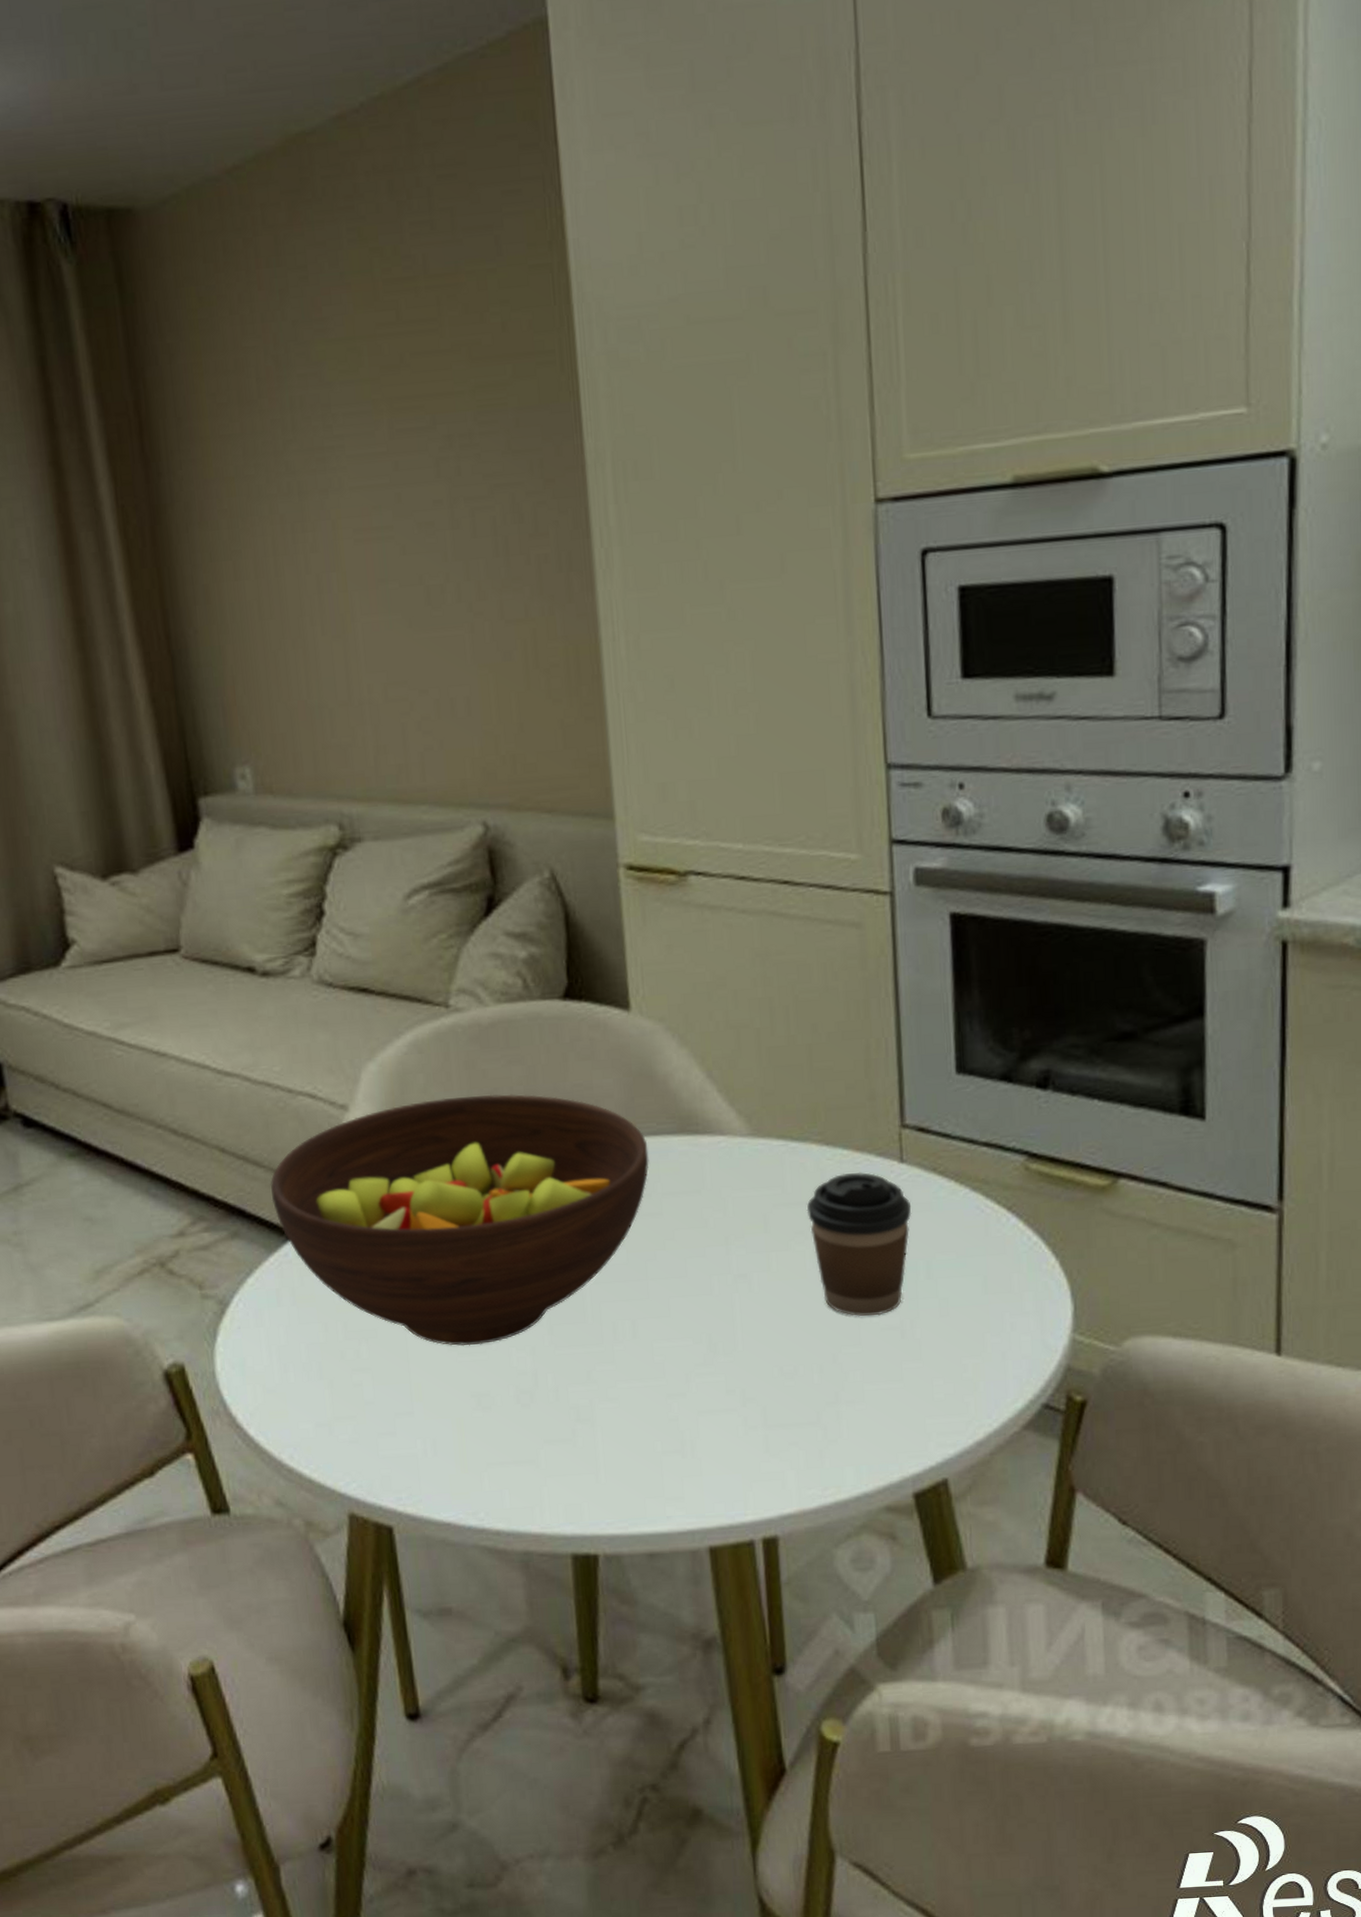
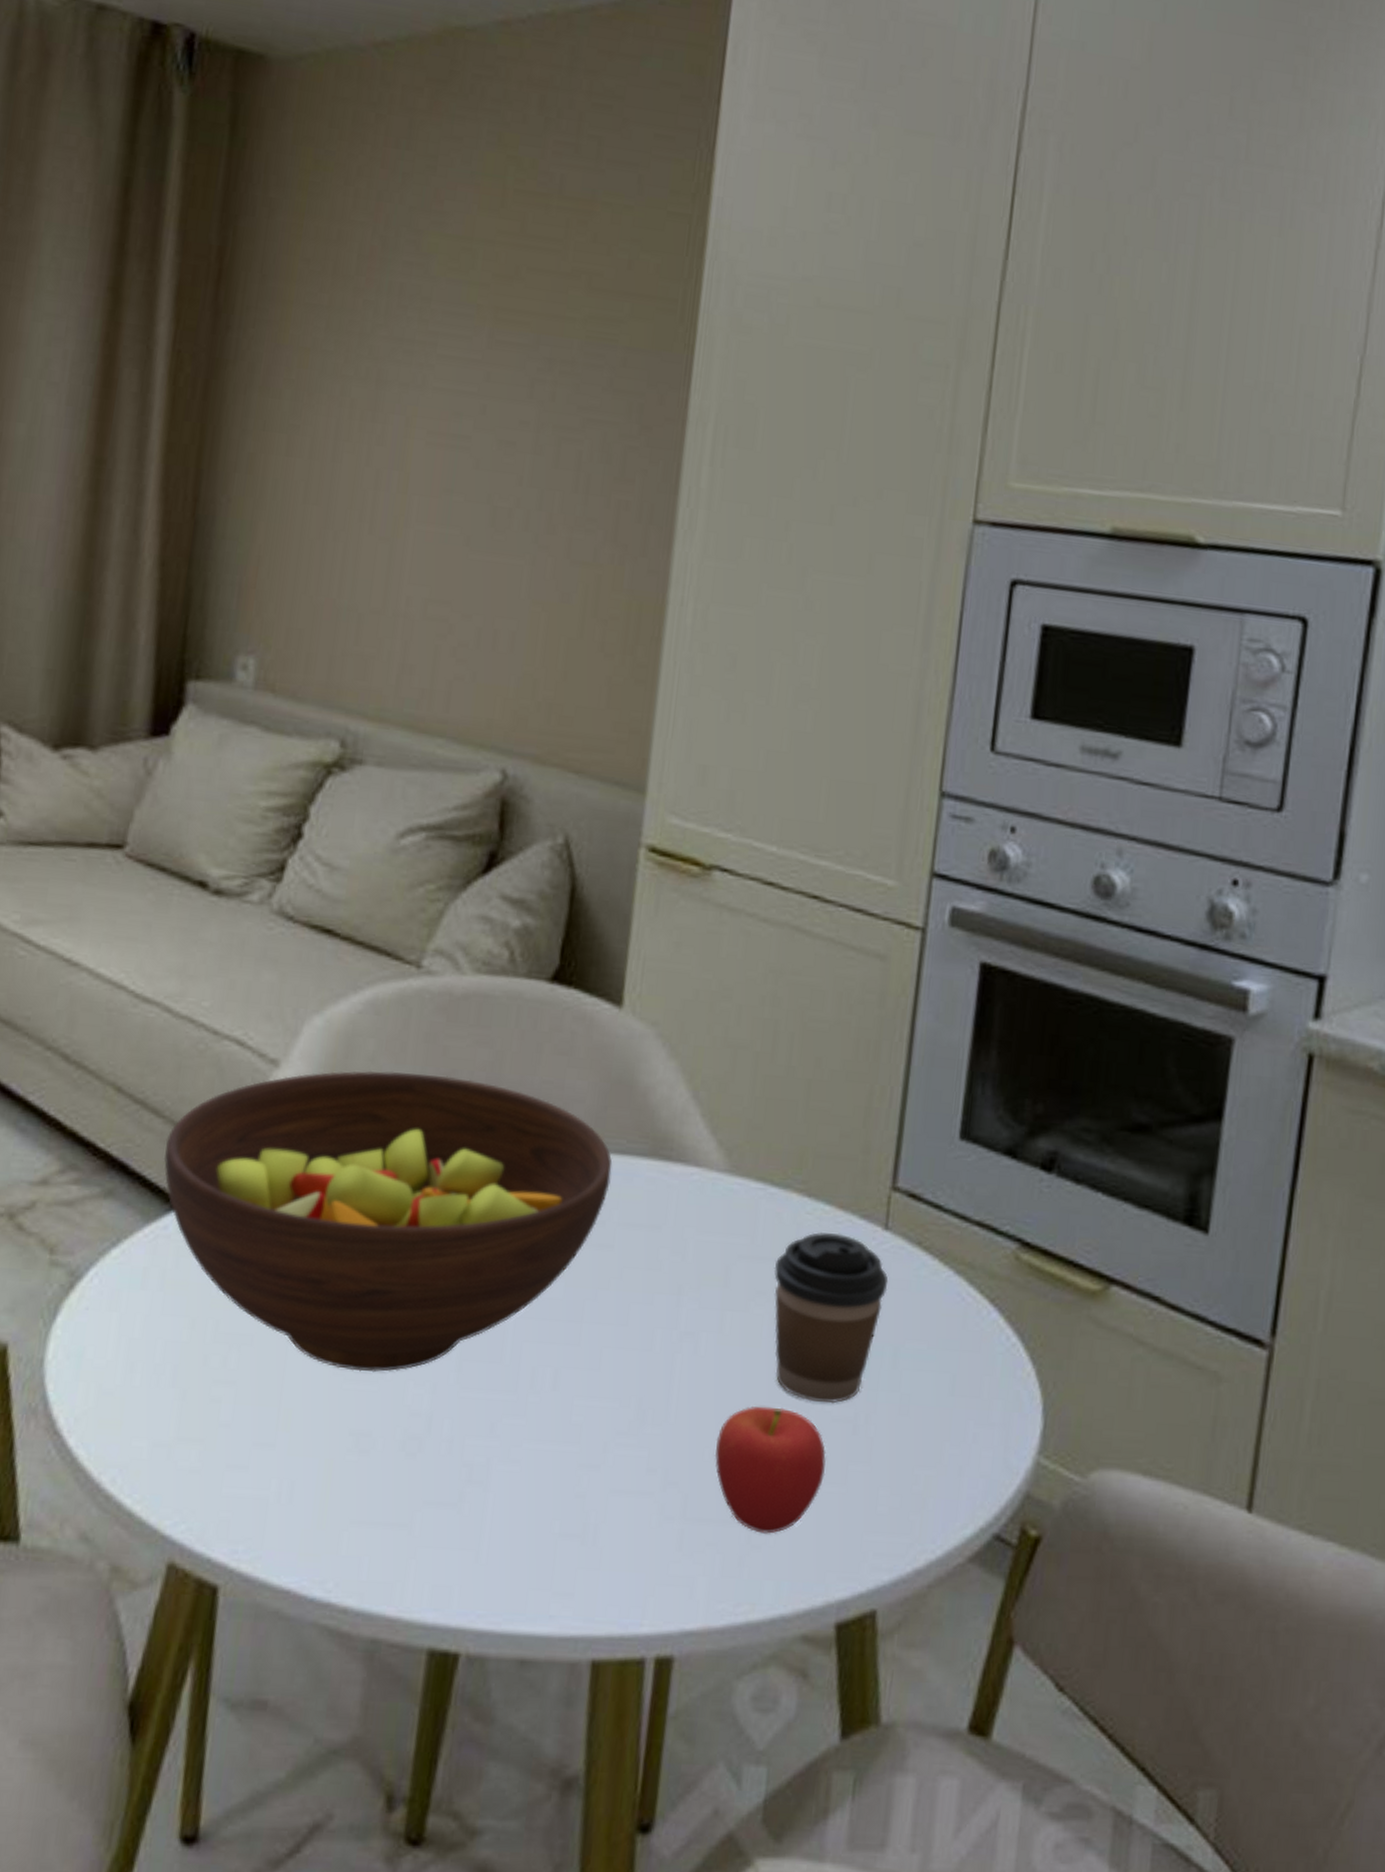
apple: none [782,1325,883,1430] -> present [714,1406,826,1534]

